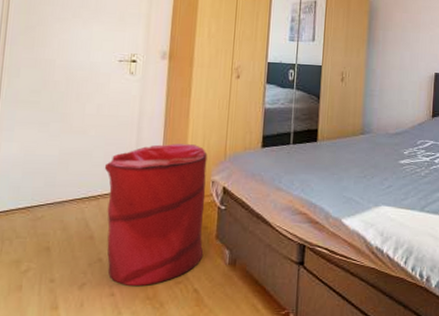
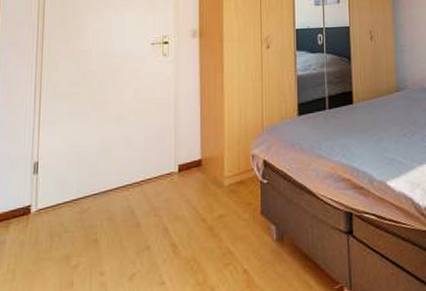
laundry hamper: present [104,144,208,285] -> none [145,119,250,272]

